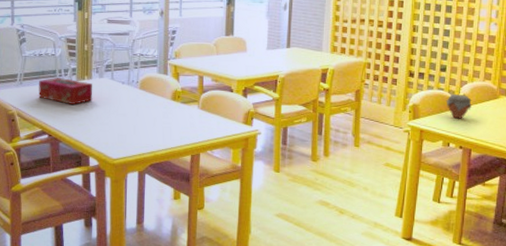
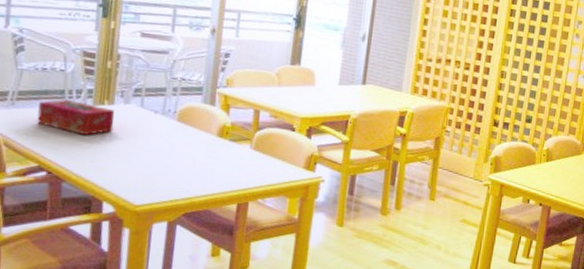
jar: present [446,93,472,119] -> none [529,147,555,174]

